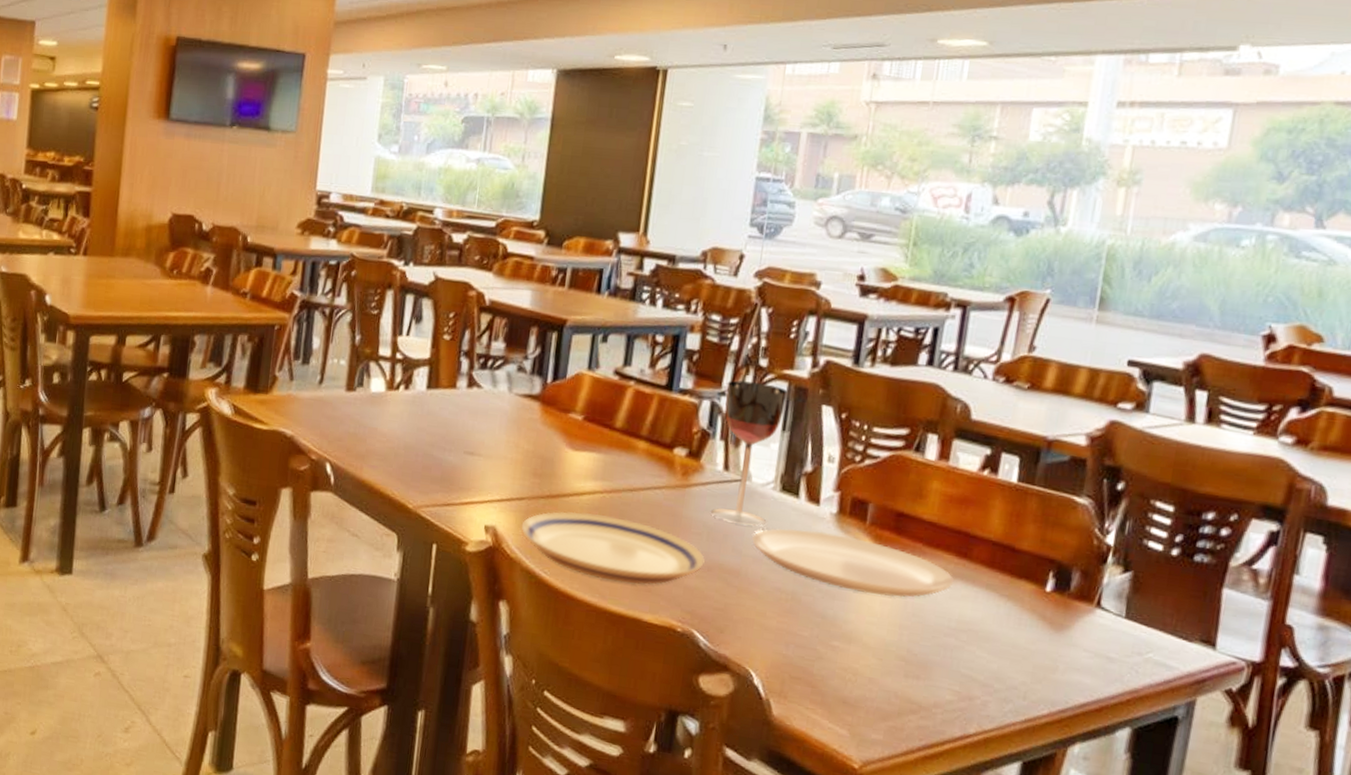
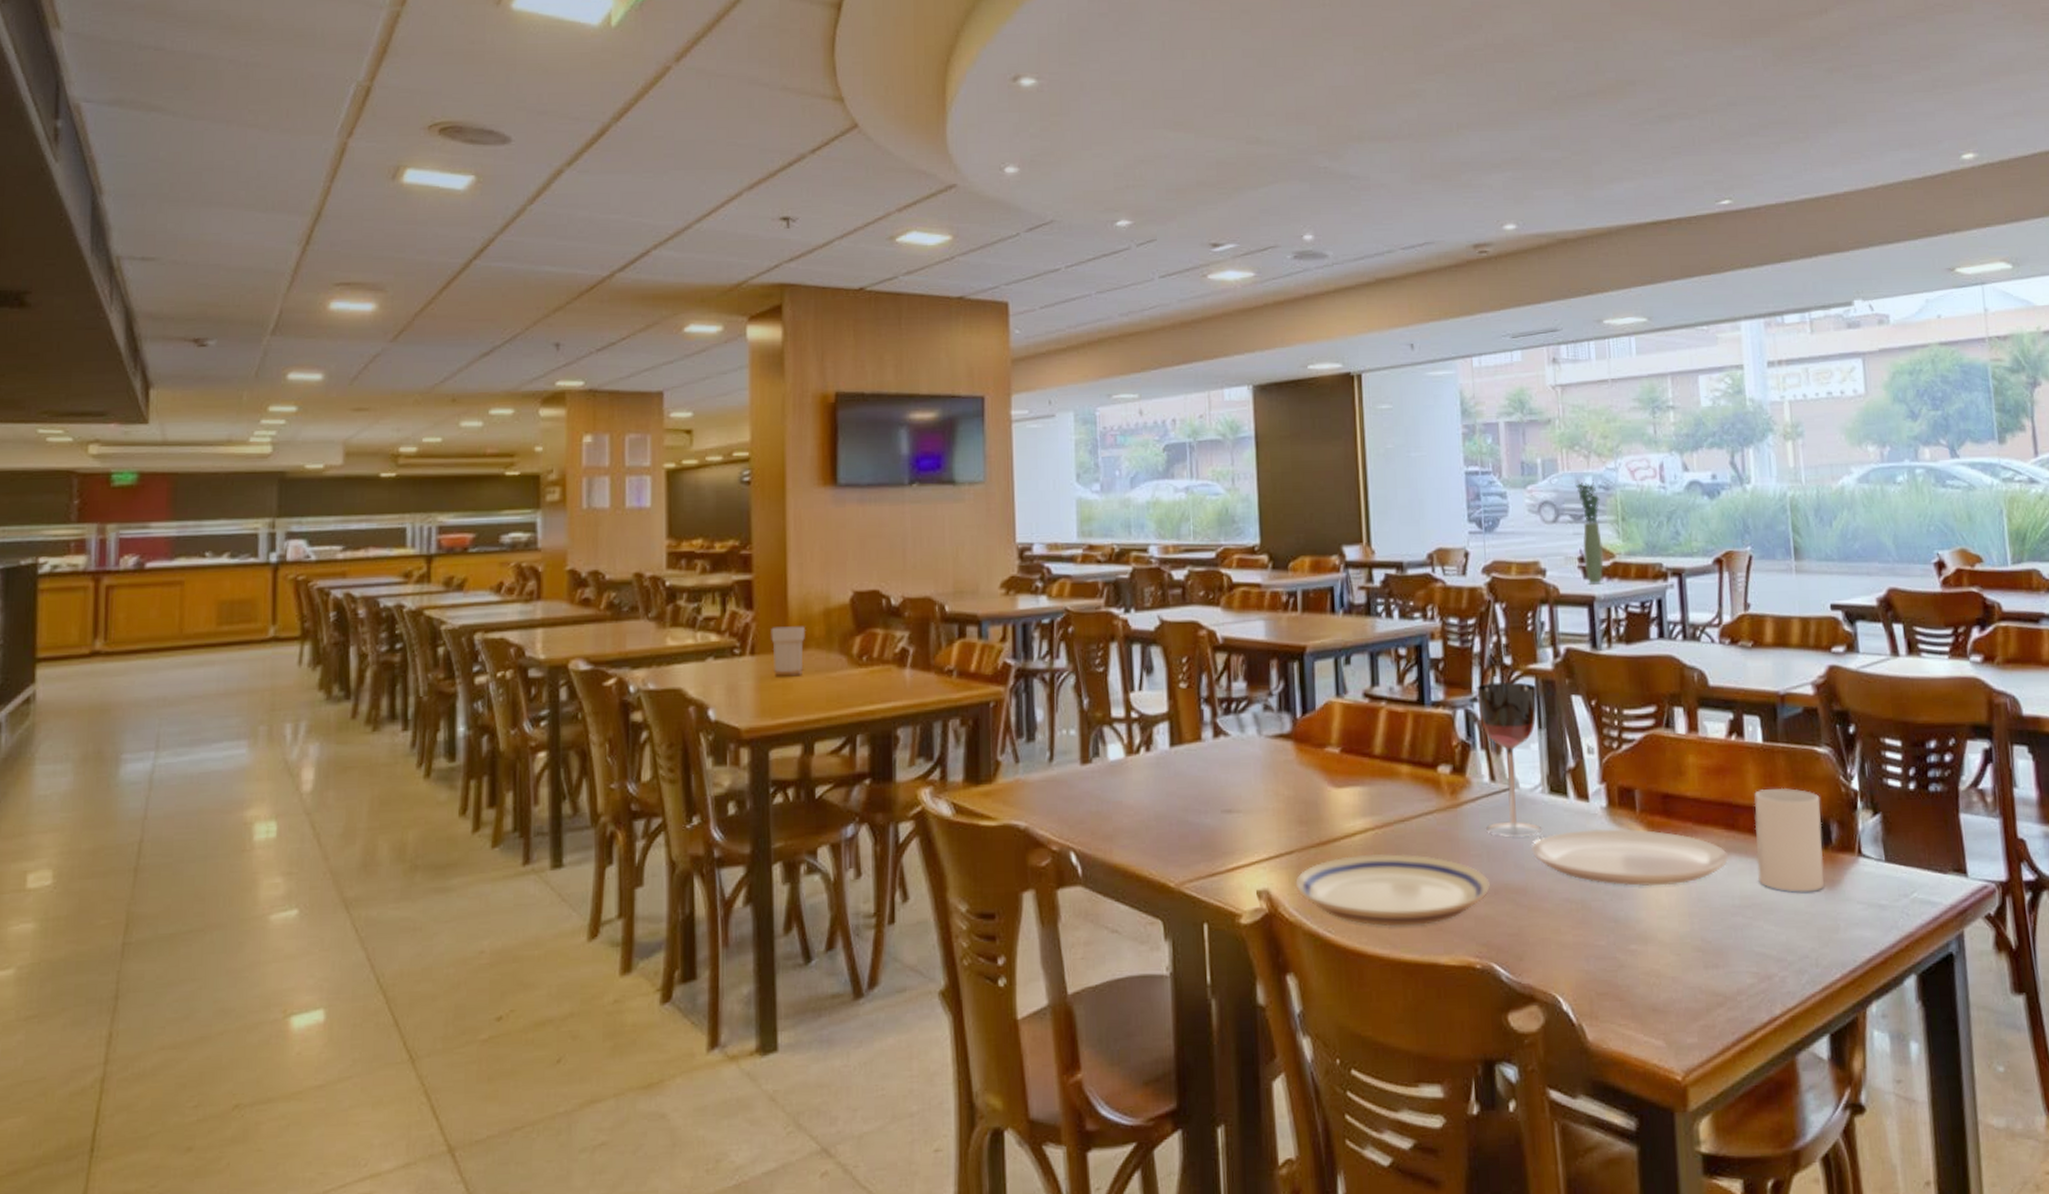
cup: none [100,234,130,280] -> present [771,626,806,679]
vase: none [862,198,894,303] -> present [1576,479,1604,583]
cup: none [981,526,1068,631] -> present [1754,787,1825,893]

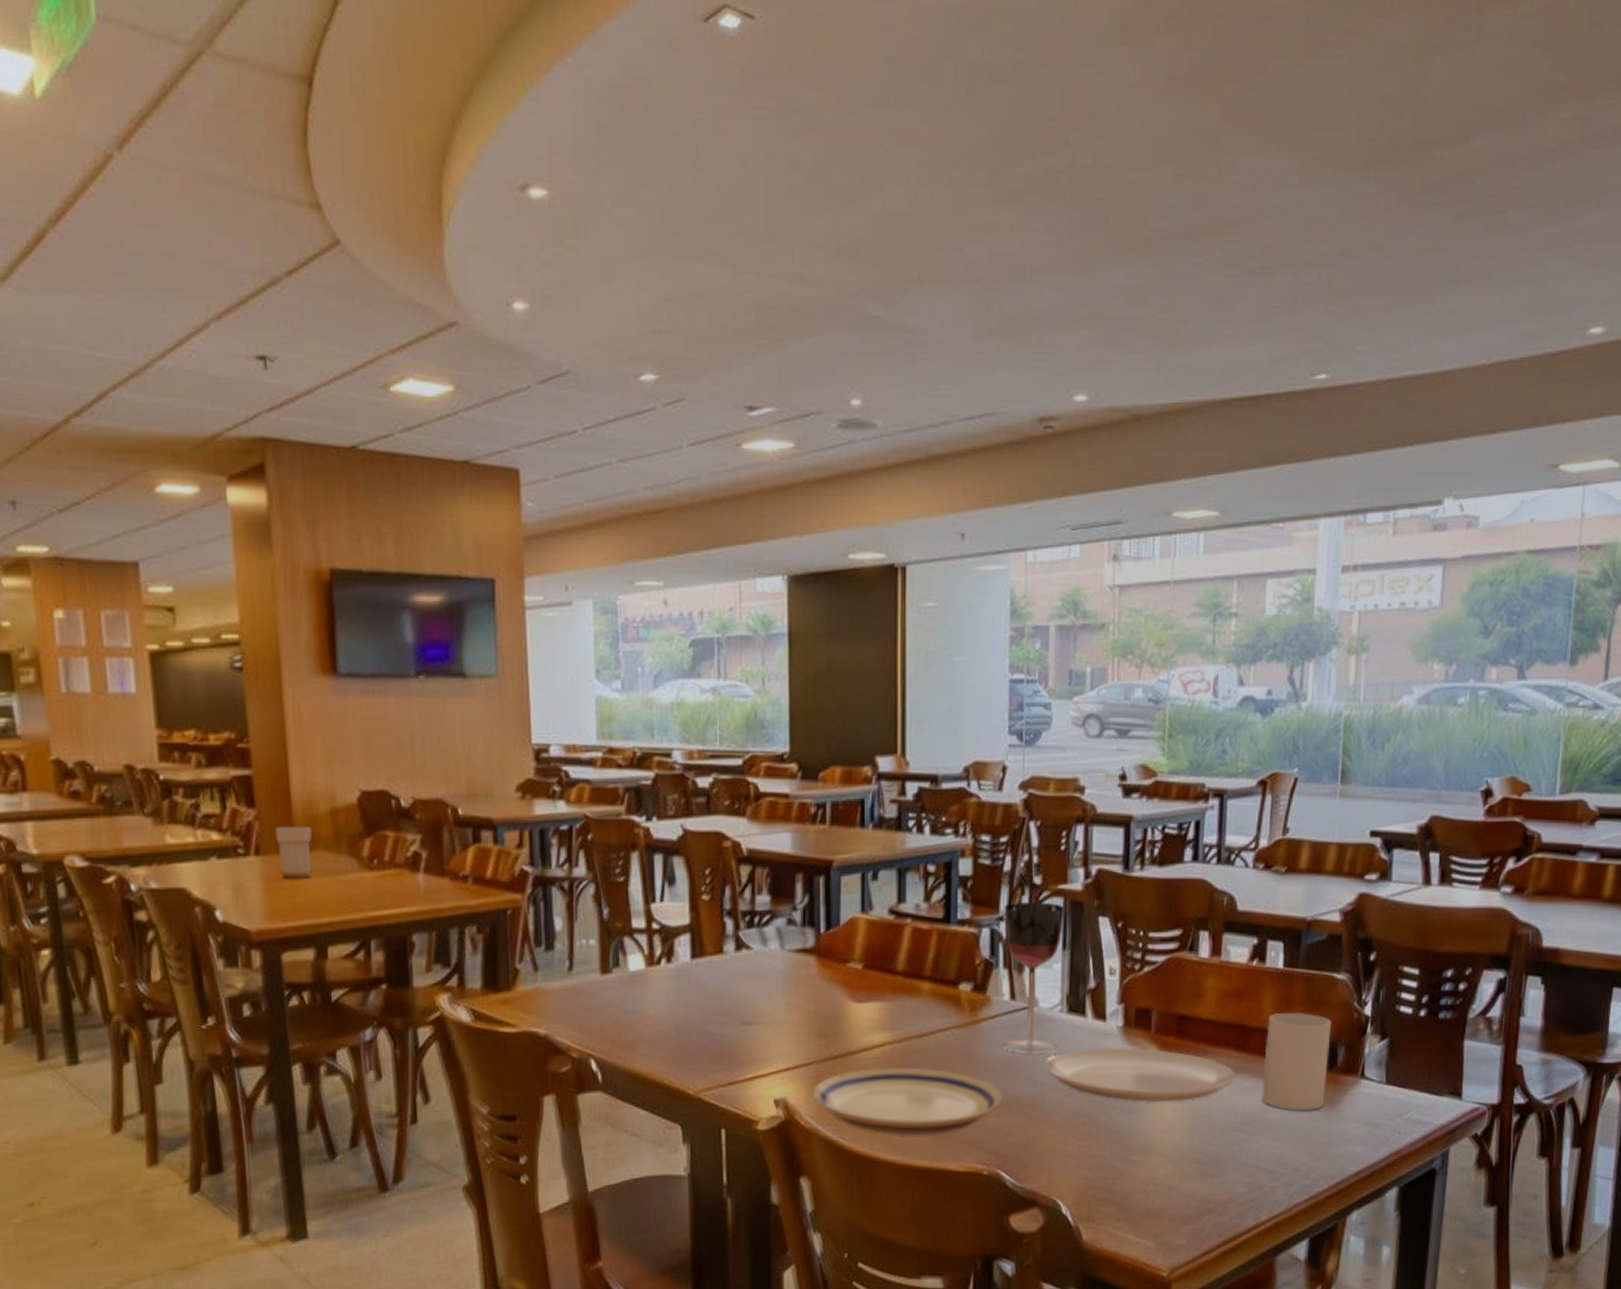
vase: present [1576,479,1604,583] -> none [1125,691,1149,803]

